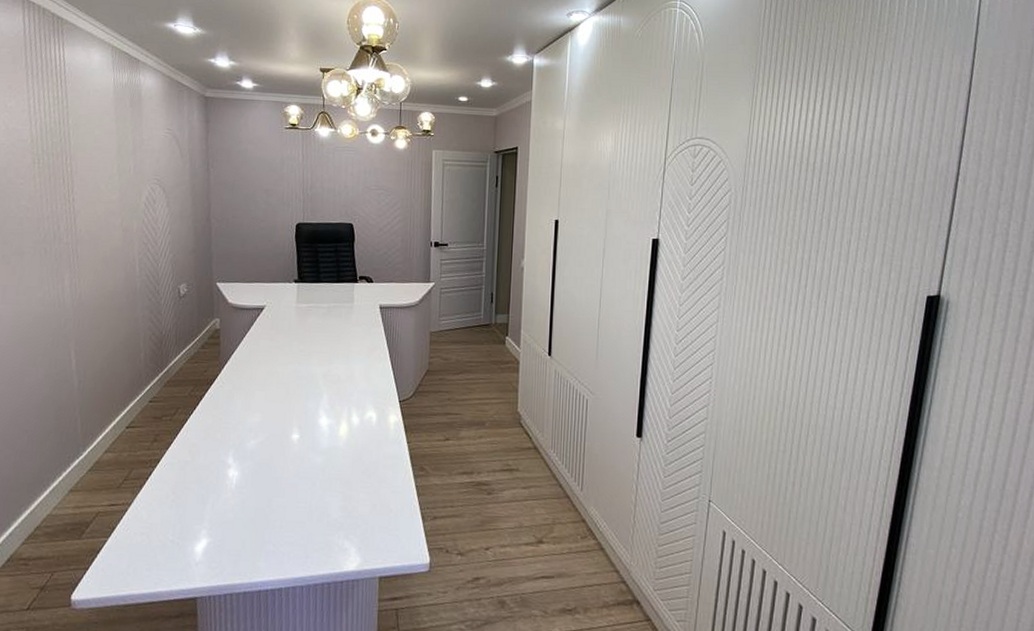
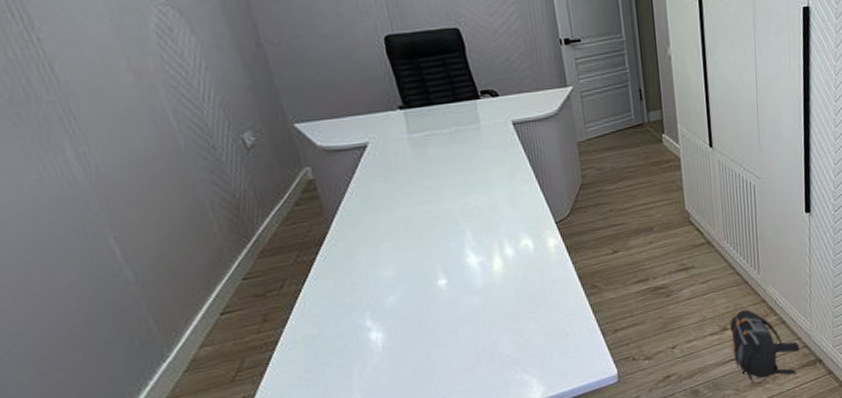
backpack: none [546,525,616,611] -> present [730,309,800,383]

